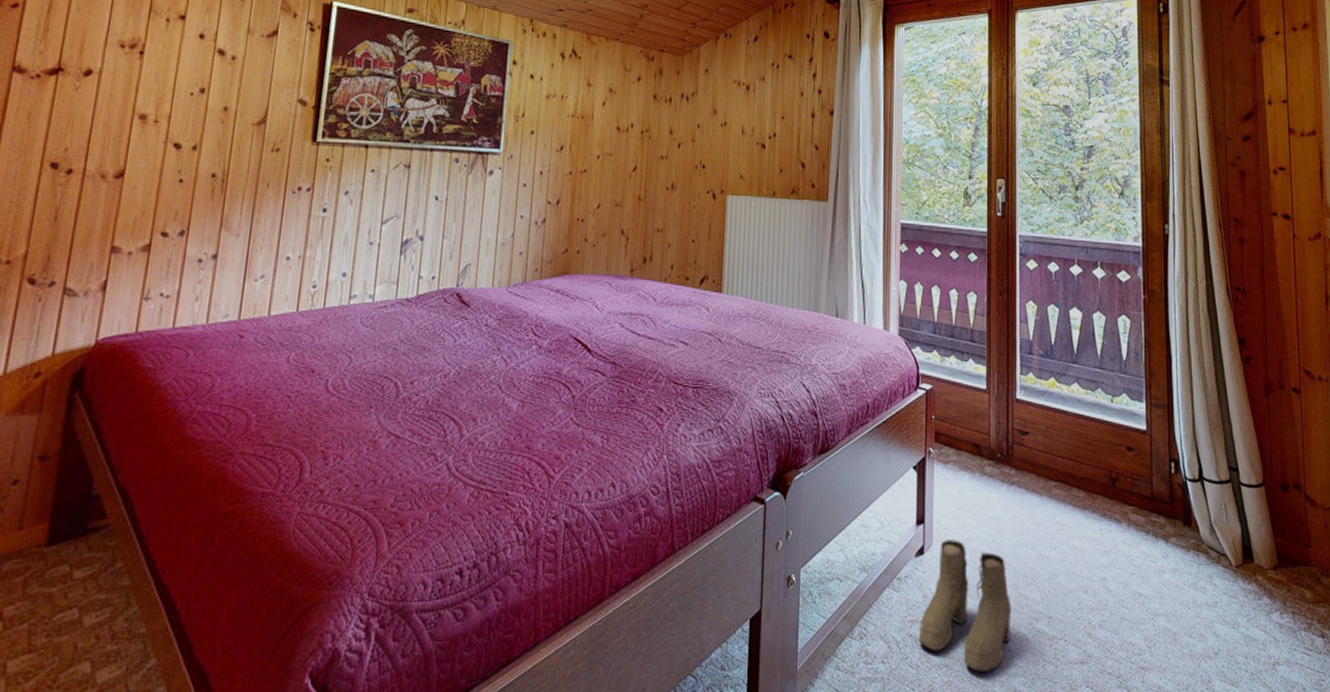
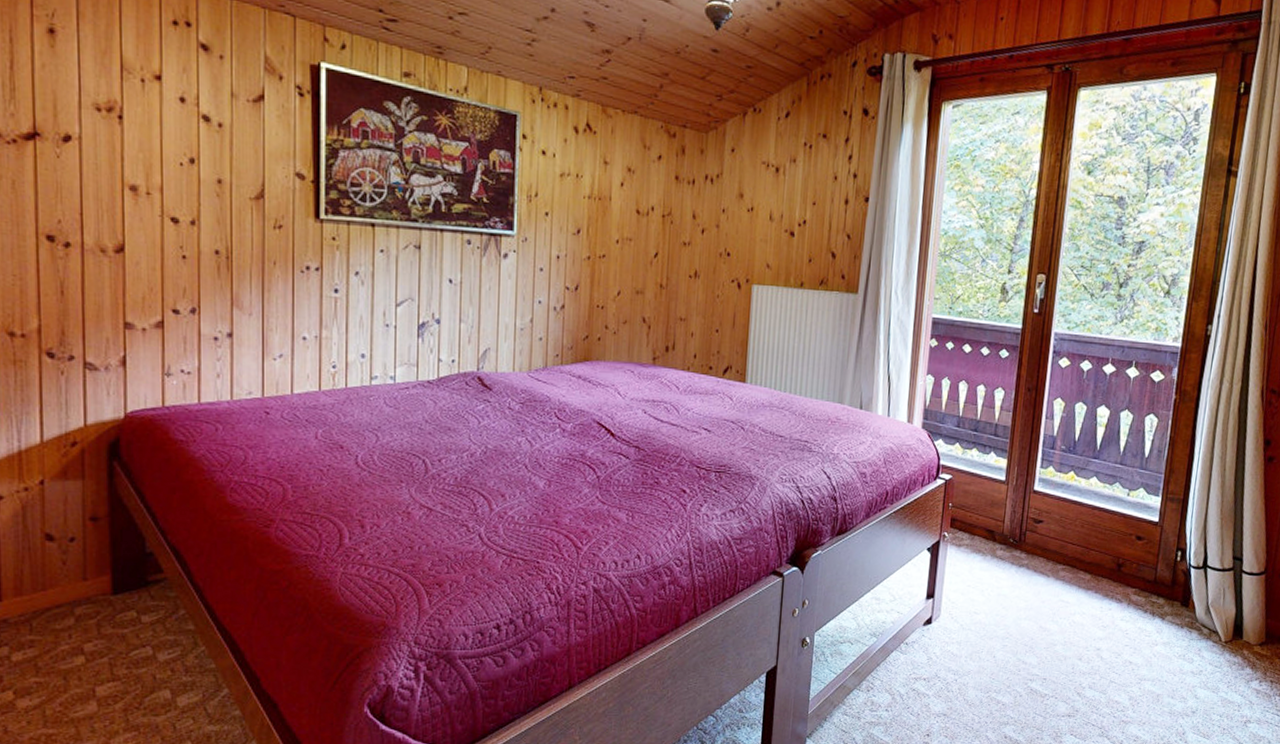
boots: present [918,539,1012,673] -> none [920,612,1010,721]

